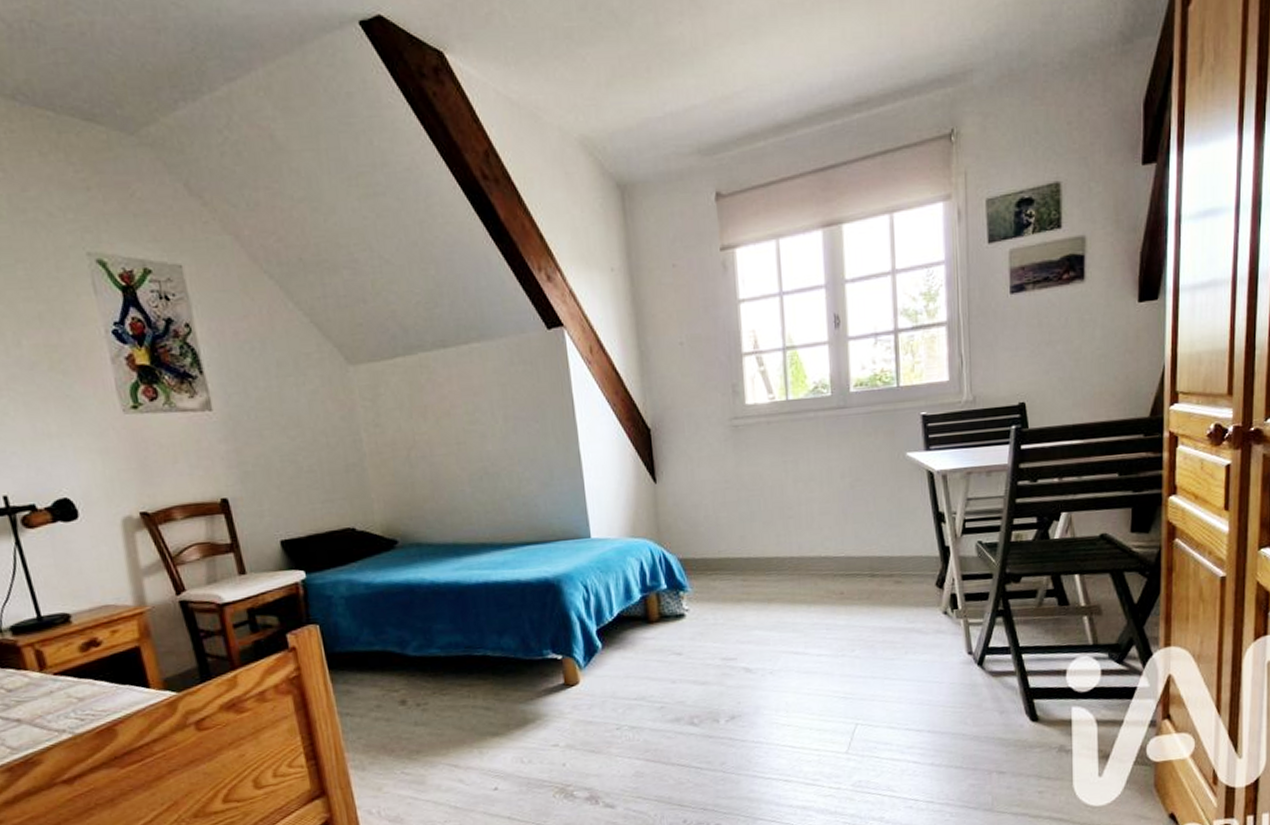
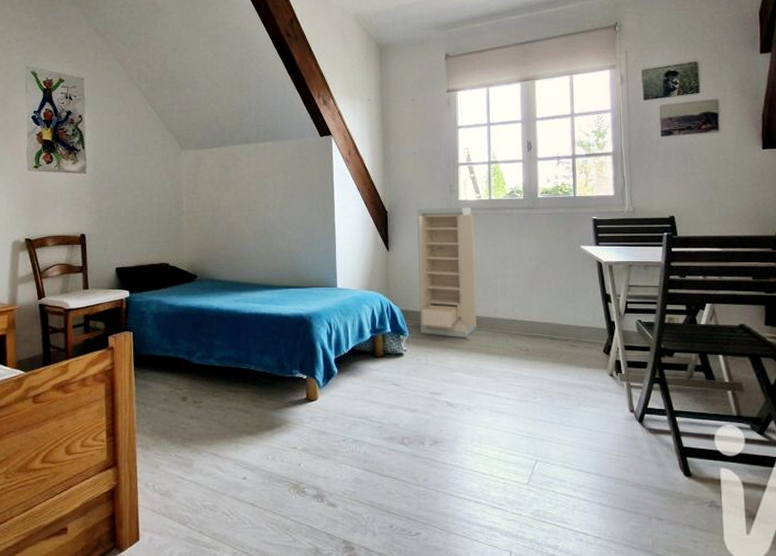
storage cabinet: none [690,413,777,587] -> present [417,207,477,339]

